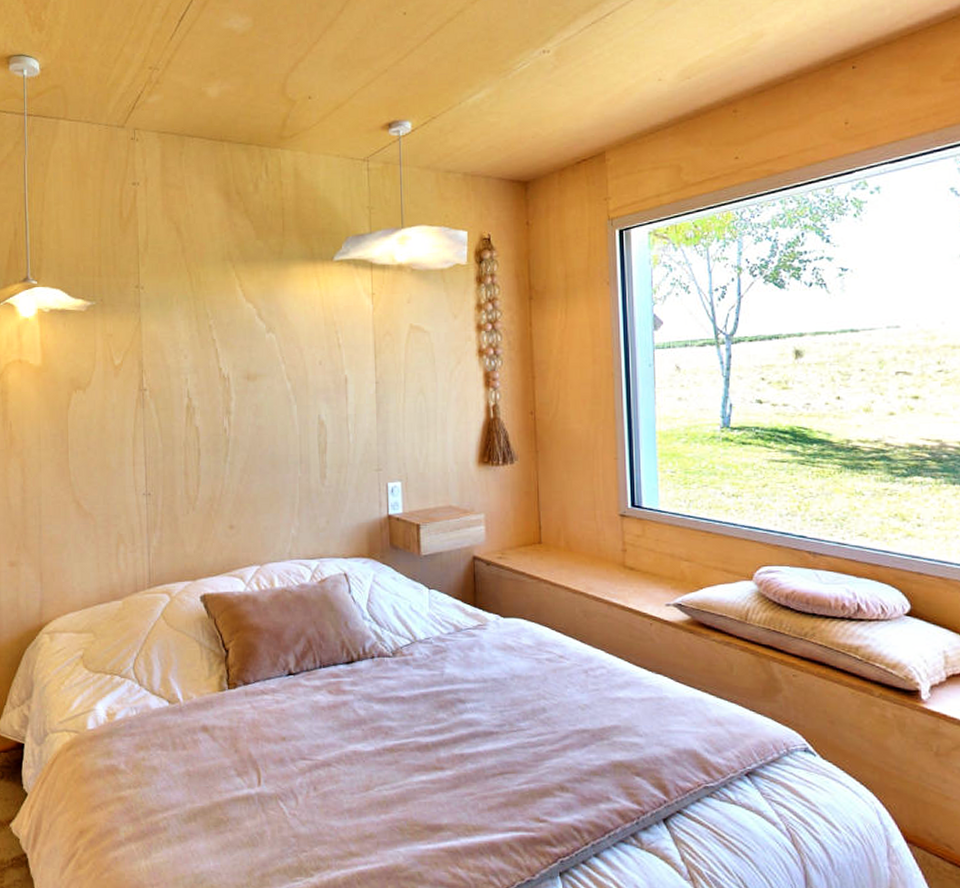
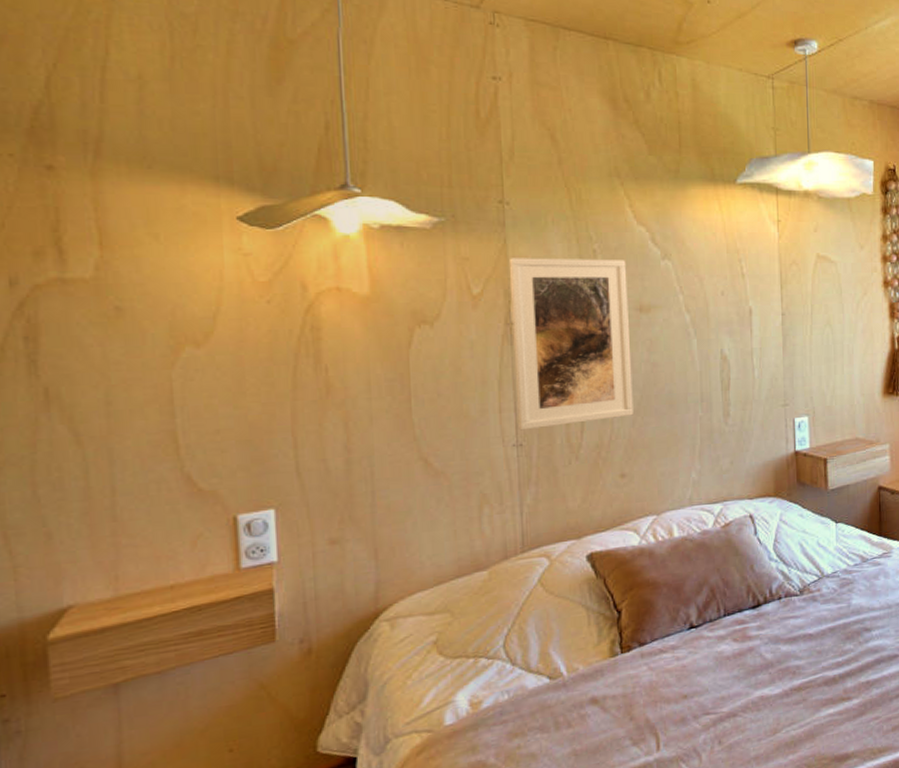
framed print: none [143,333,241,482] -> present [510,258,634,431]

